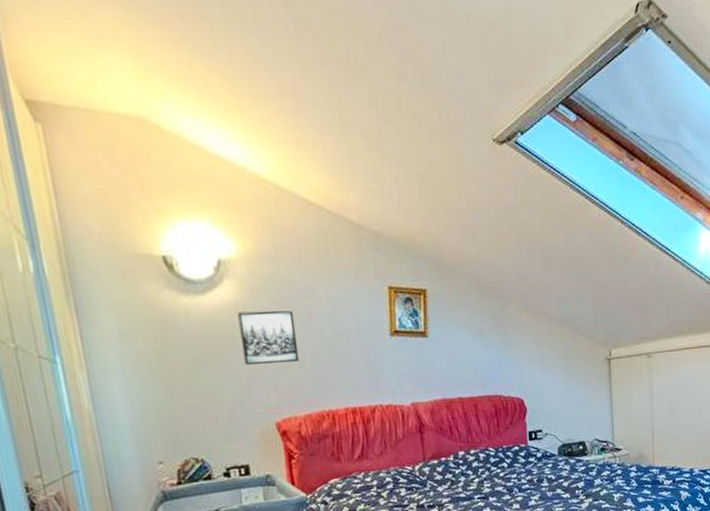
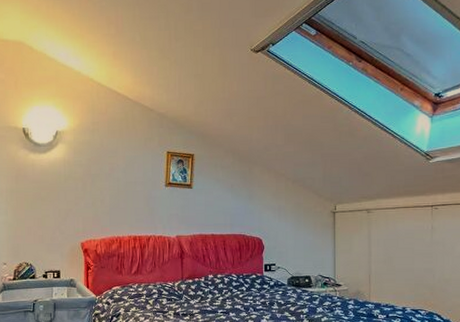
wall art: present [237,311,300,365] -> none [65,165,101,202]

